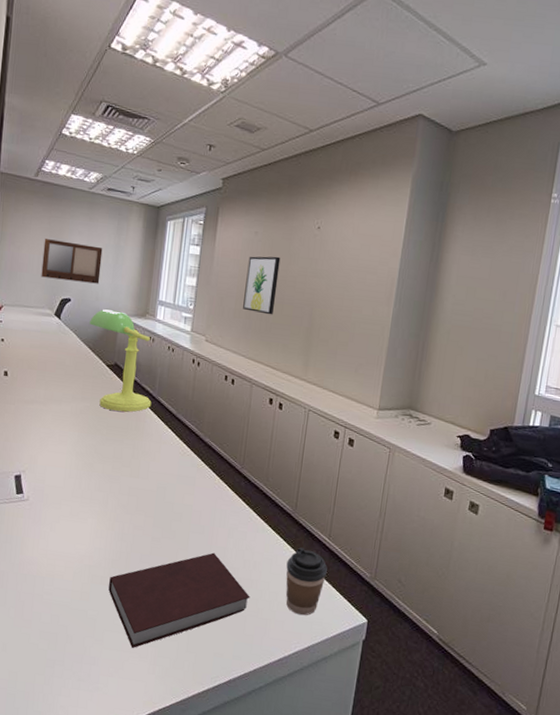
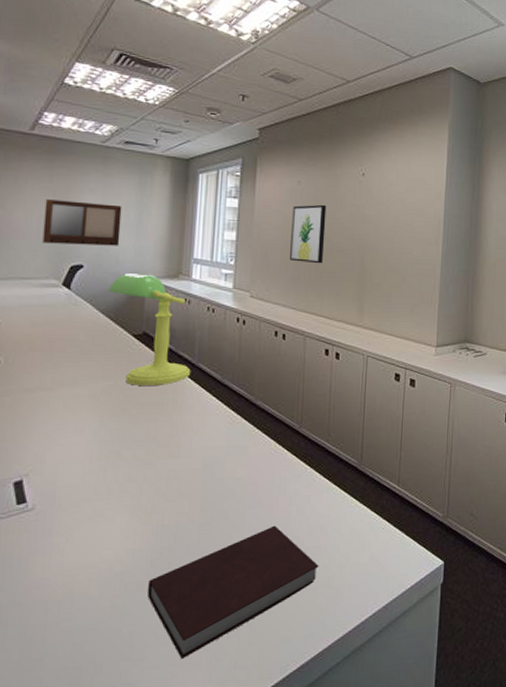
coffee cup: present [286,547,327,616] -> none [356,500,399,573]

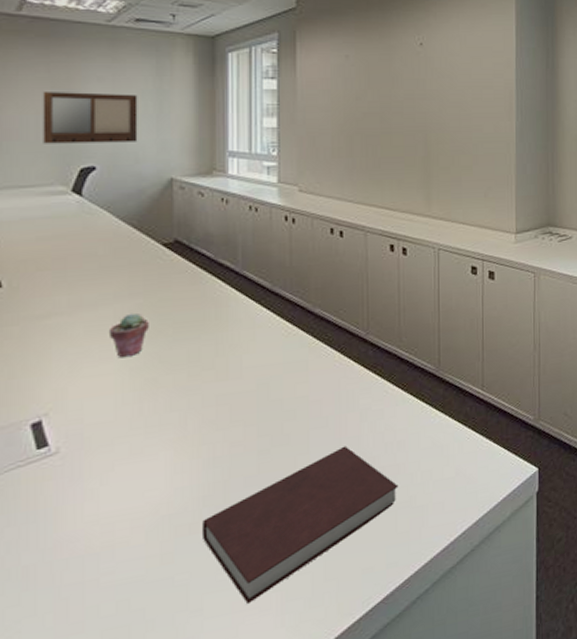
potted succulent: none [82,393,117,430] -> present [108,313,149,357]
desk lamp: present [109,273,191,385] -> none [129,172,235,302]
wall art: present [290,204,327,264] -> none [341,81,382,149]

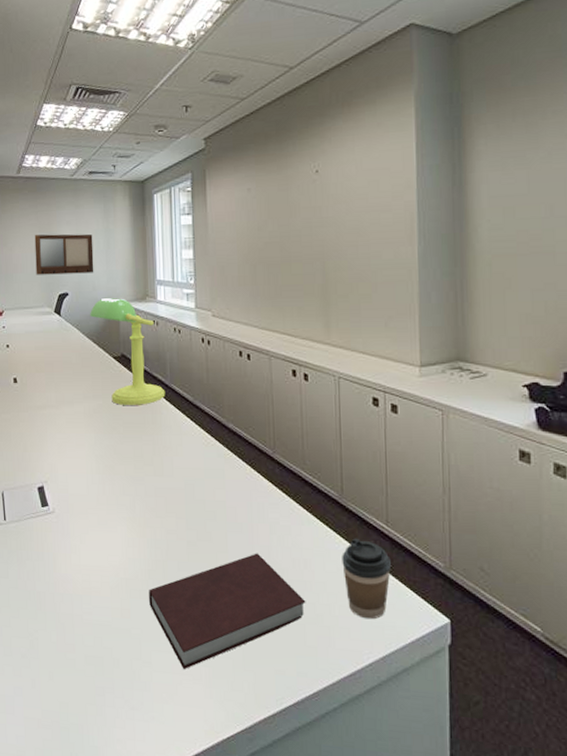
potted succulent: present [108,313,149,357] -> none [81,411,107,445]
desk lamp: none [129,172,235,302] -> present [90,298,166,405]
coffee cup: none [437,408,485,488] -> present [342,538,391,620]

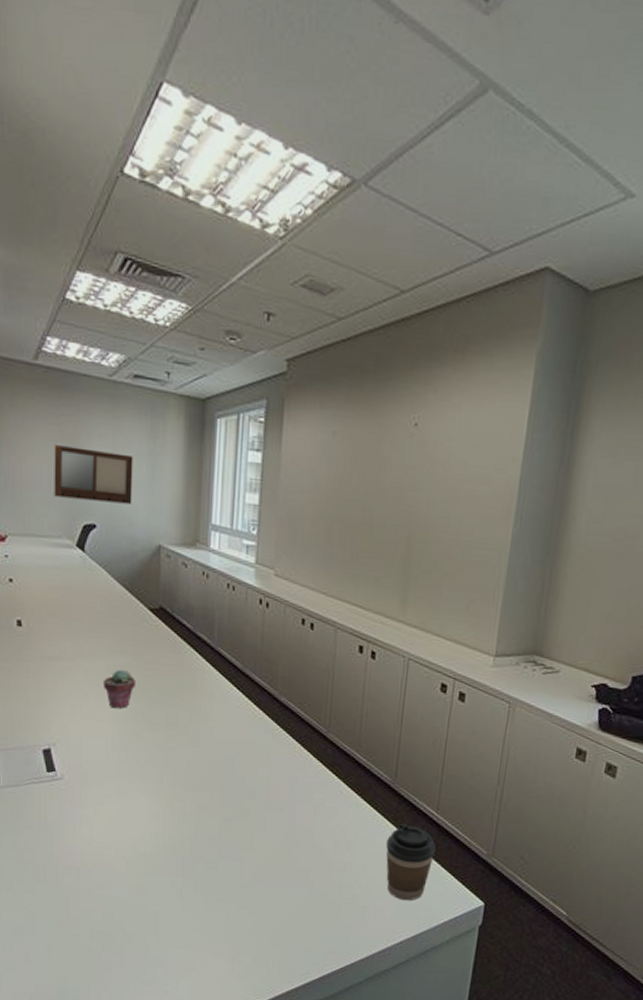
potted succulent: none [81,411,107,445] -> present [102,669,135,708]
desk lamp: present [90,298,166,405] -> none [123,537,210,668]
notebook: present [149,553,306,669] -> none [171,833,344,945]

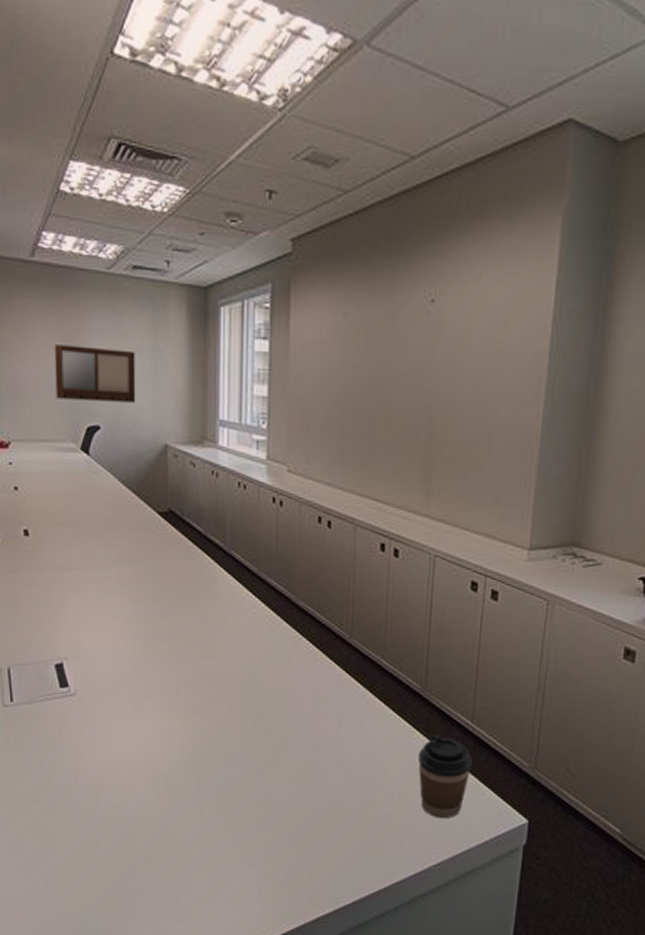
potted succulent: present [102,669,135,708] -> none [113,577,147,619]

